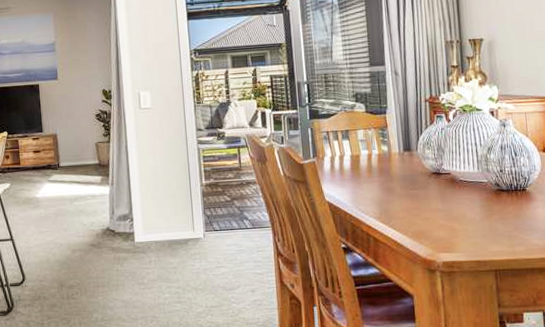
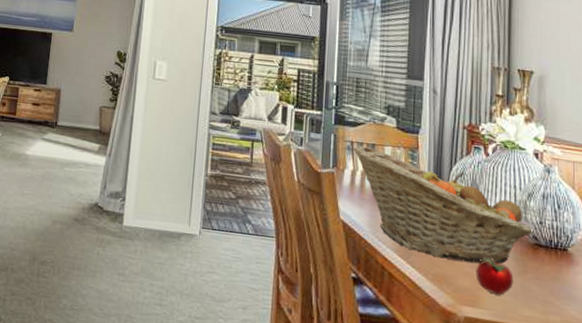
fruit basket: none [328,133,495,217] -> present [352,145,533,264]
apple: none [448,209,482,239] -> present [476,258,514,296]

